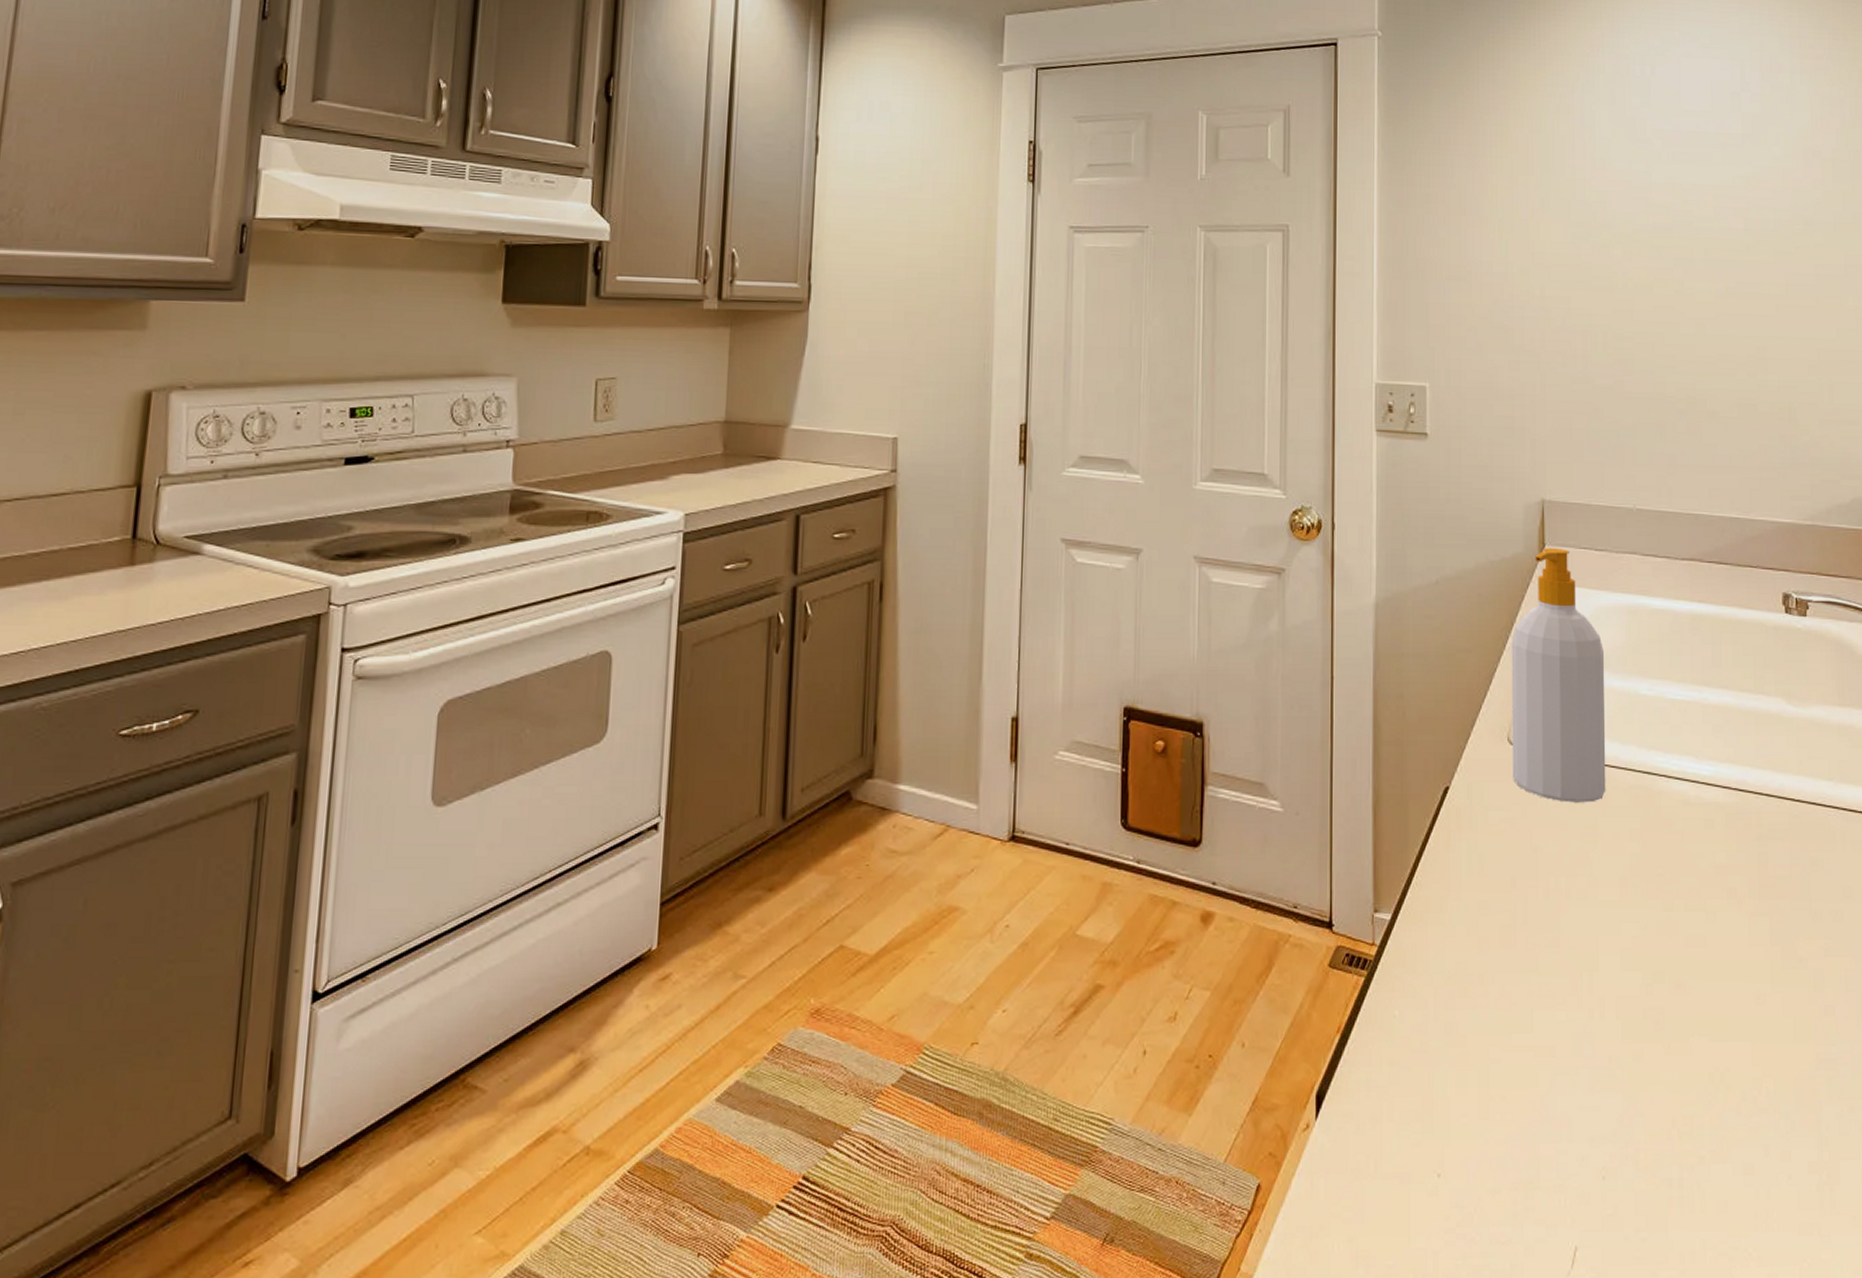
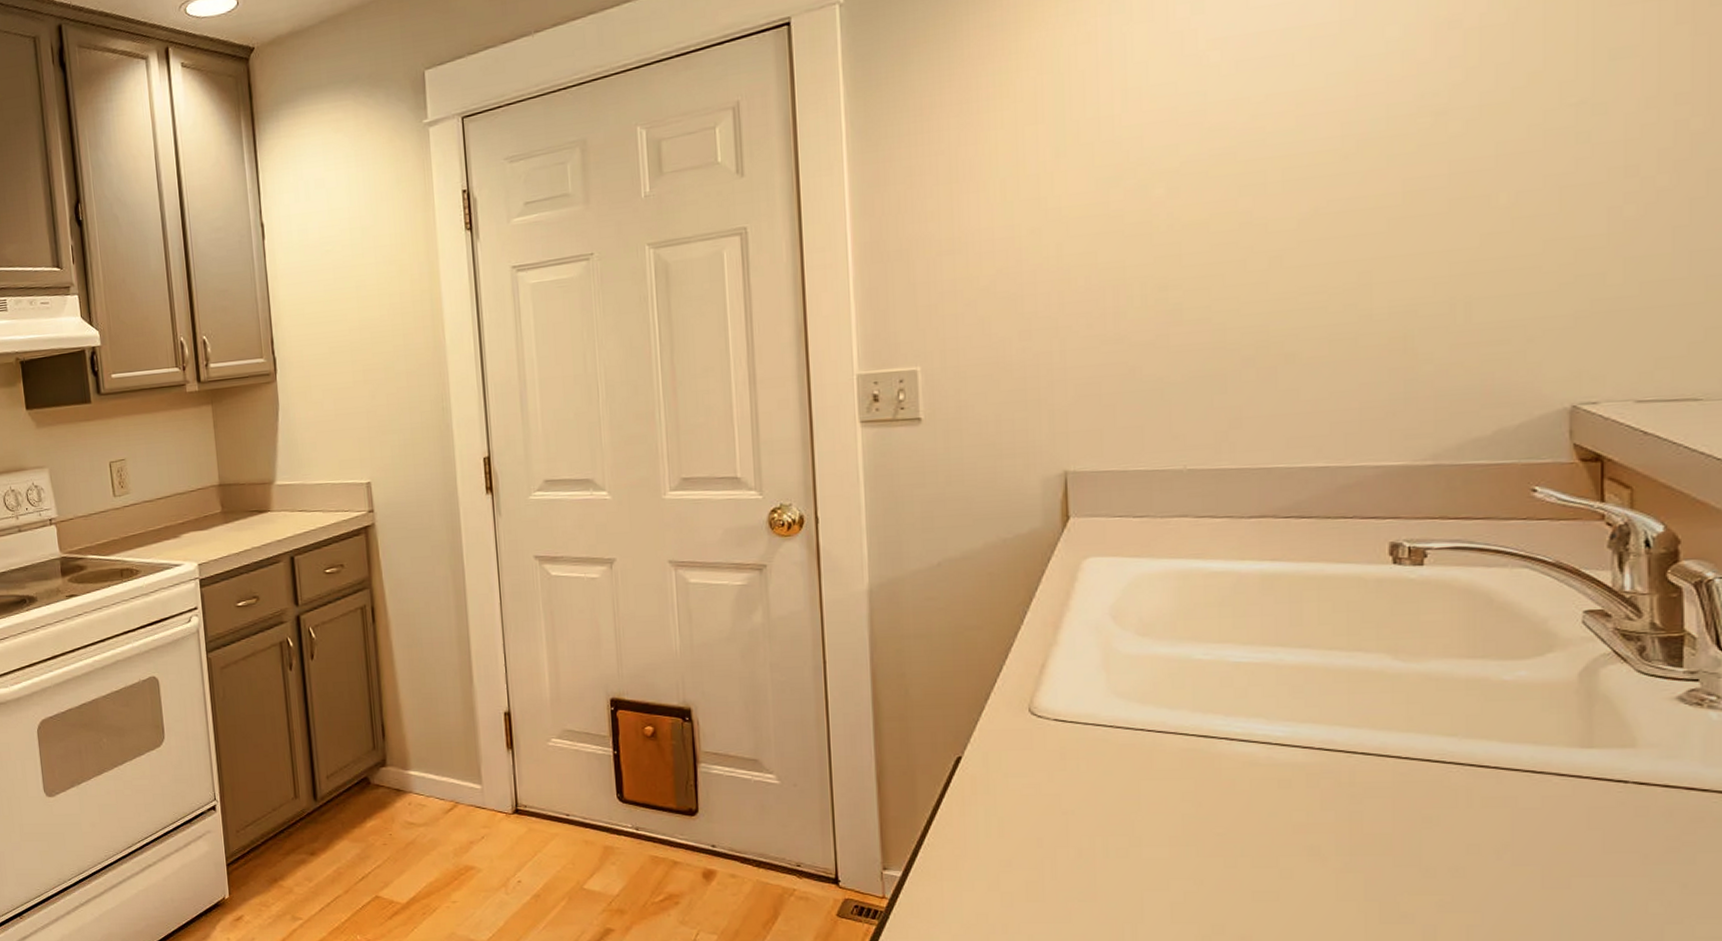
soap bottle: present [1511,547,1606,803] -> none [1030,519,1151,768]

